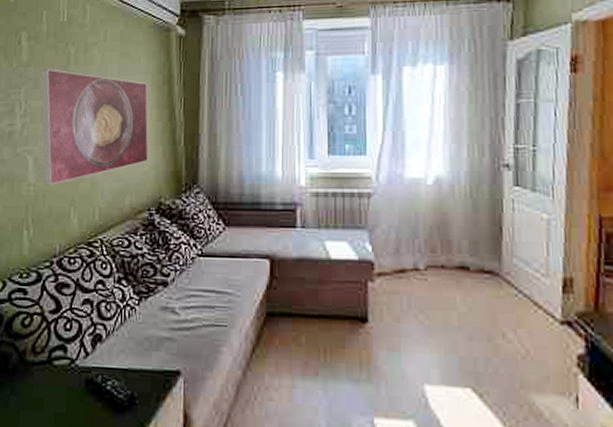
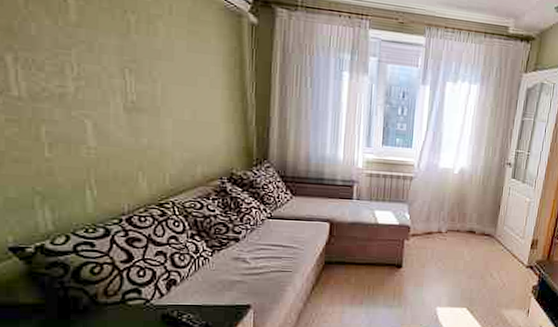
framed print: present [41,69,149,185] -> none [96,33,220,150]

